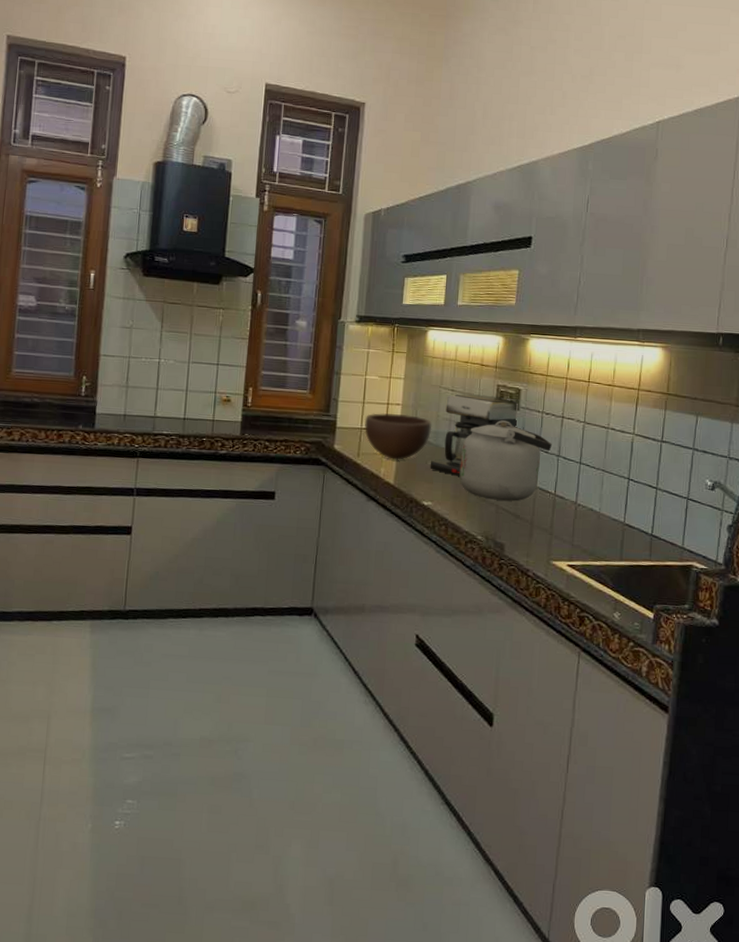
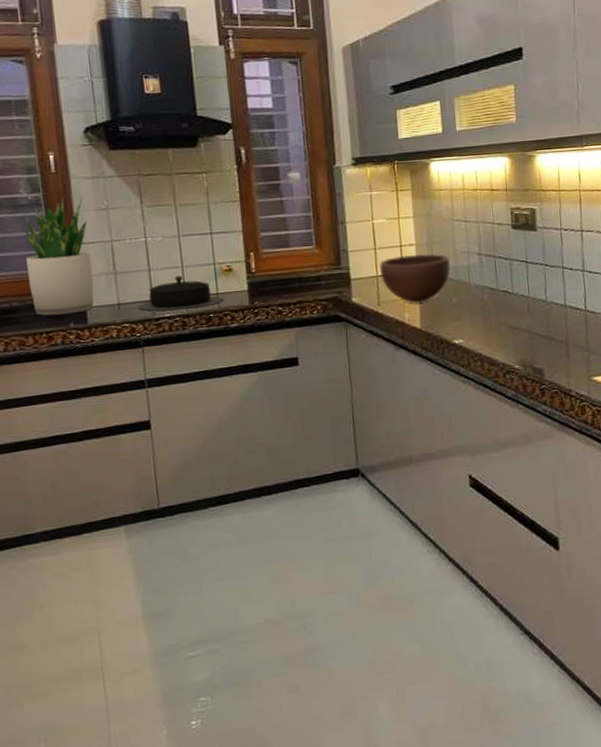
planter: none [51,311,113,417] -> present [23,197,94,316]
cooking pot: none [141,398,217,430] -> present [138,276,223,311]
coffee maker: present [430,394,524,476] -> none [454,220,545,309]
kettle: present [459,420,552,501] -> none [484,243,575,327]

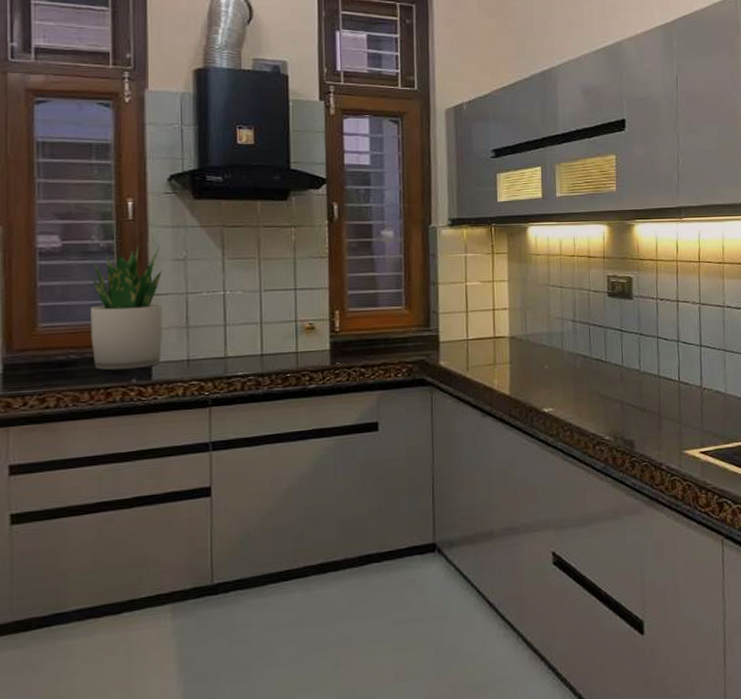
cooking pot: present [138,276,223,311] -> none [209,332,302,369]
bowl: present [379,253,451,303] -> none [469,318,544,368]

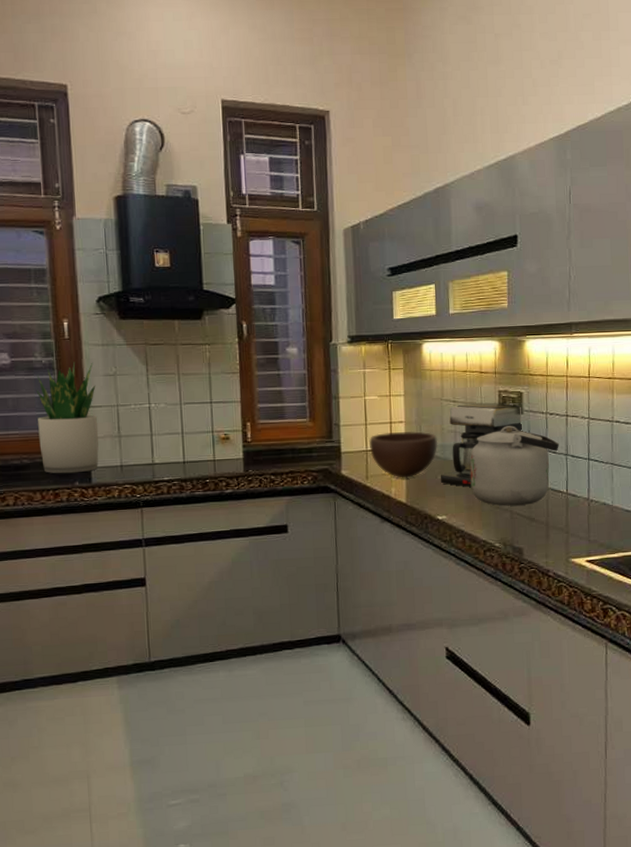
bowl: none [469,318,544,368] -> present [368,431,438,478]
coffee maker: none [546,287,640,377] -> present [440,402,530,487]
kettle: none [578,312,670,396] -> present [470,426,559,506]

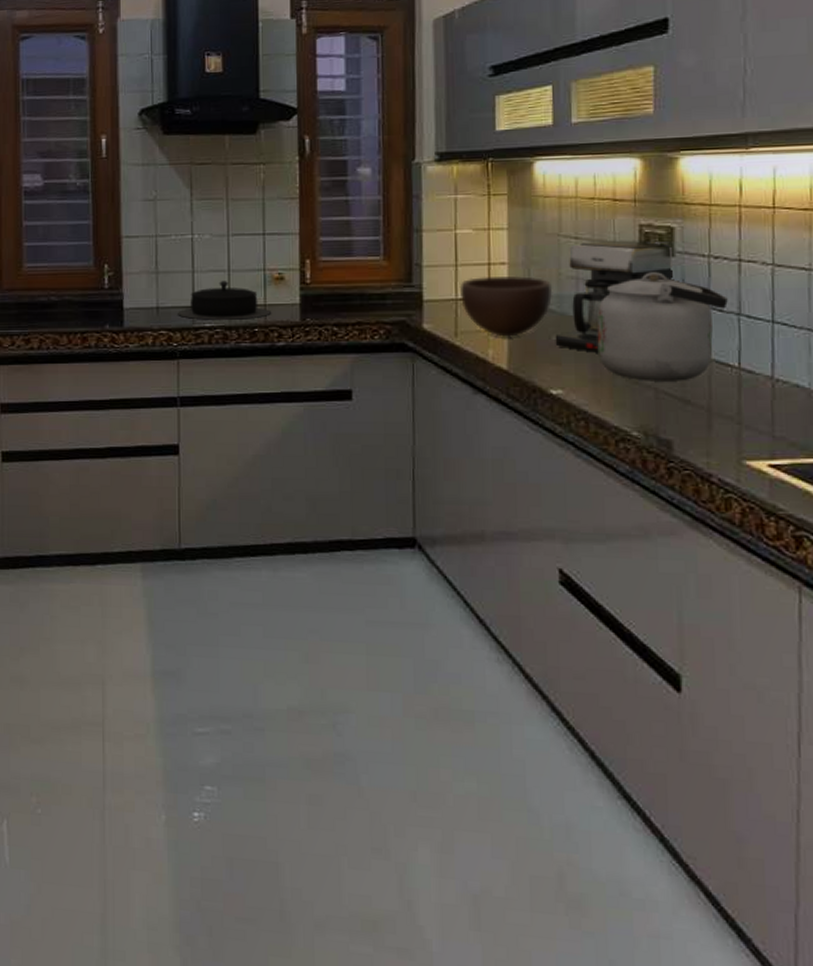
planter: present [36,362,99,474] -> none [68,184,133,315]
cooking pot: none [139,442,219,475] -> present [178,281,271,320]

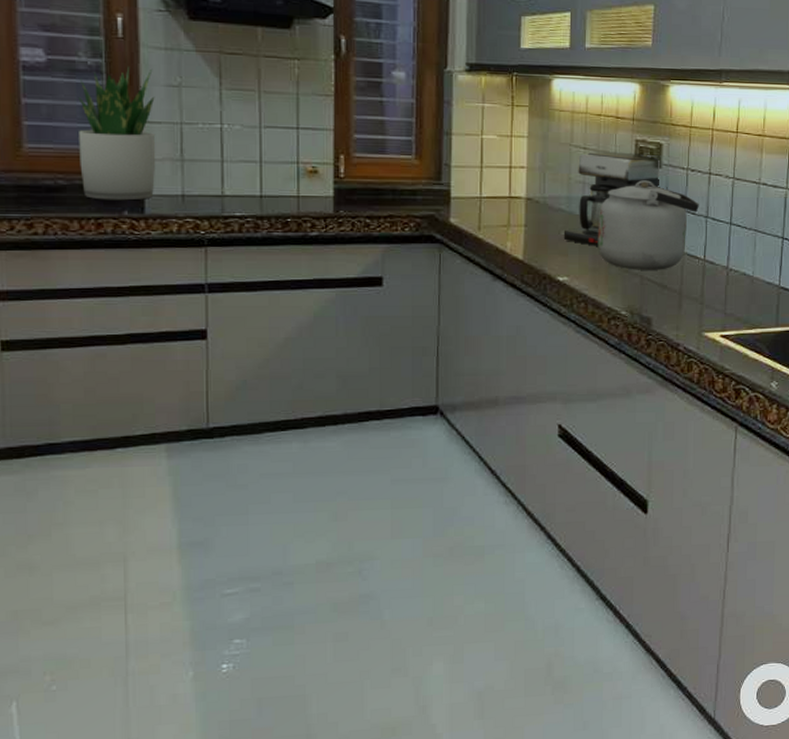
planter: none [68,184,133,315] -> present [78,66,155,201]
cooking pot: present [178,281,271,320] -> none [205,172,304,210]
bowl: present [459,276,553,337] -> none [483,178,564,231]

